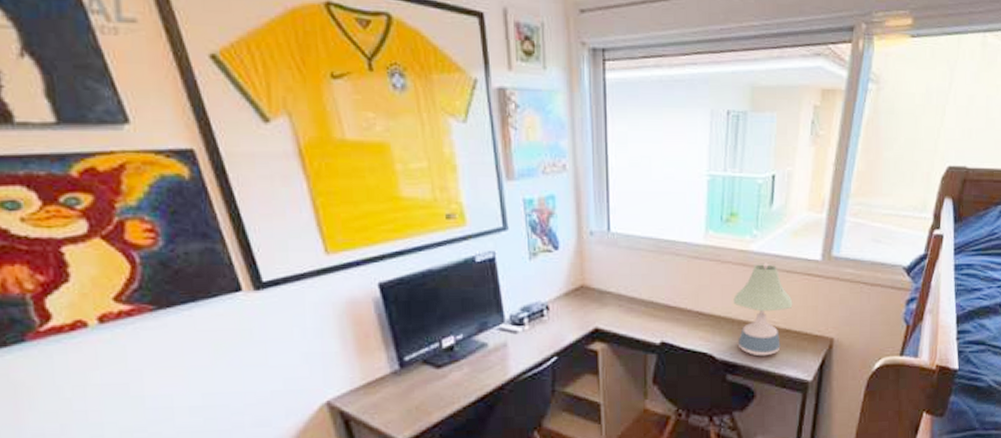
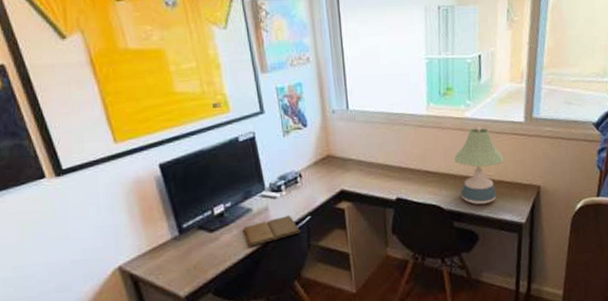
book: none [475,353,545,389] -> present [242,215,301,247]

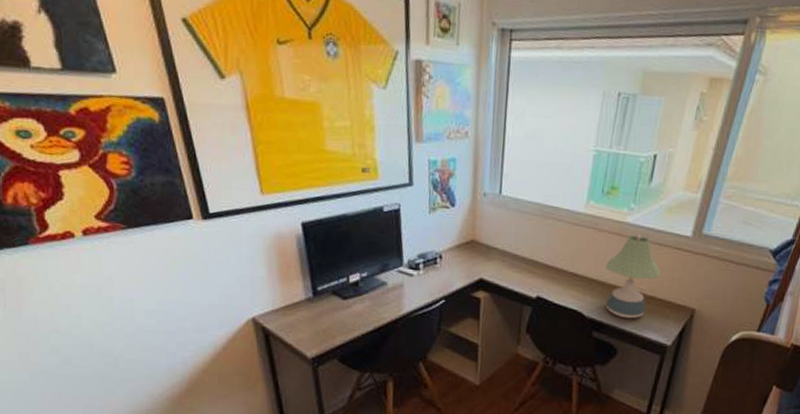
book: present [242,215,301,247] -> none [375,295,433,321]

